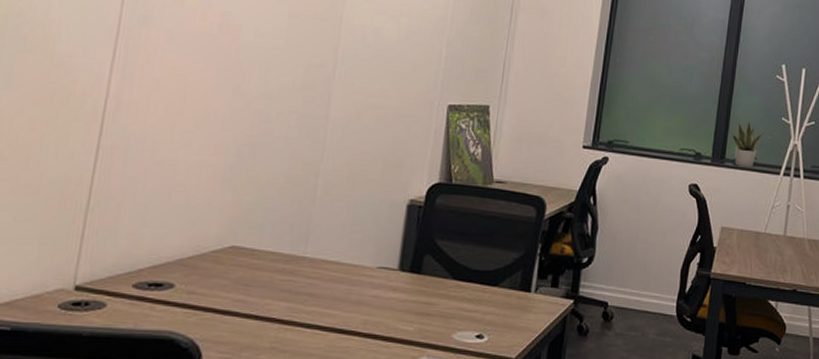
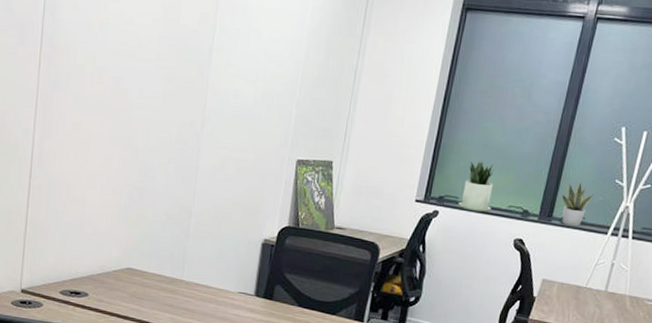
planter: none [628,102,664,157] -> present [458,161,496,213]

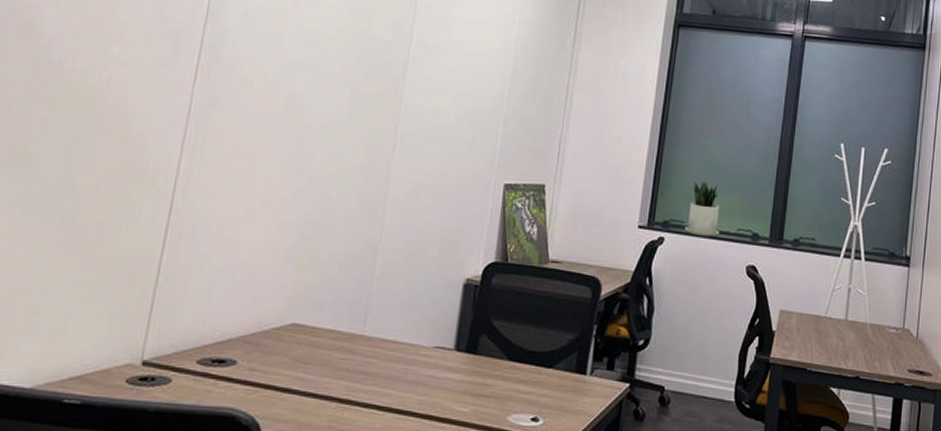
potted plant: present [561,181,594,227] -> none [790,200,822,250]

